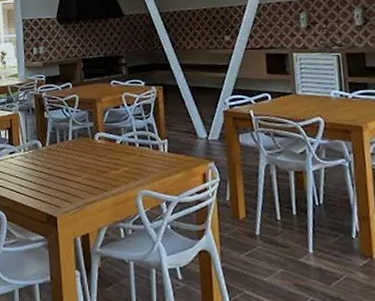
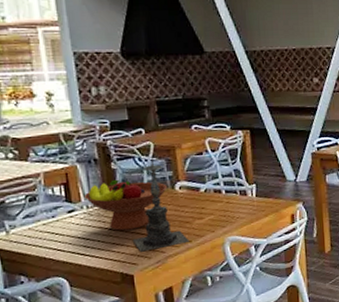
fruit bowl: none [22,127,88,174] -> present [83,179,167,231]
candle holder: none [57,108,106,196] -> present [132,157,190,252]

